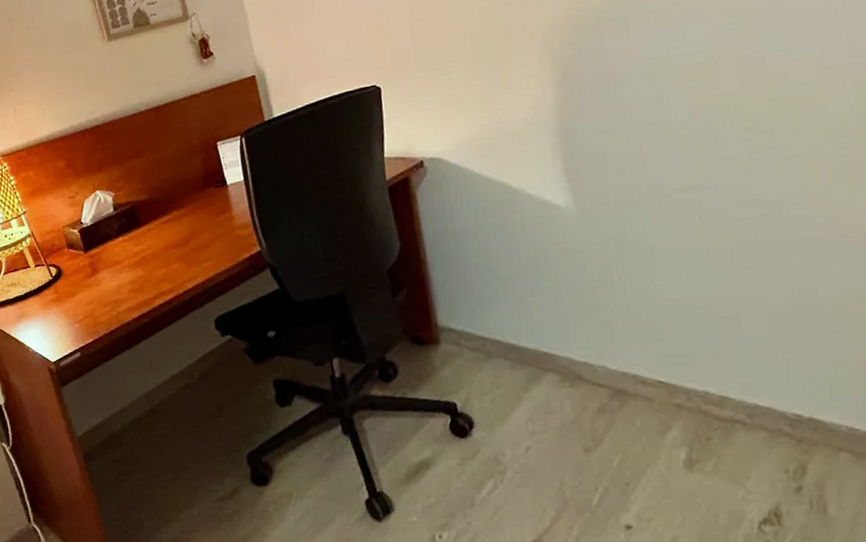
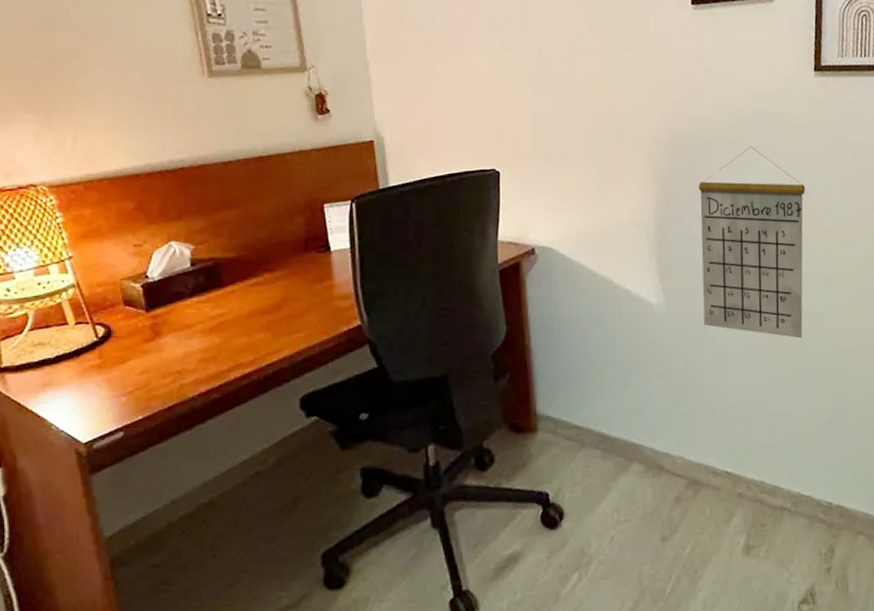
calendar: none [608,13,755,231] -> present [698,146,805,339]

